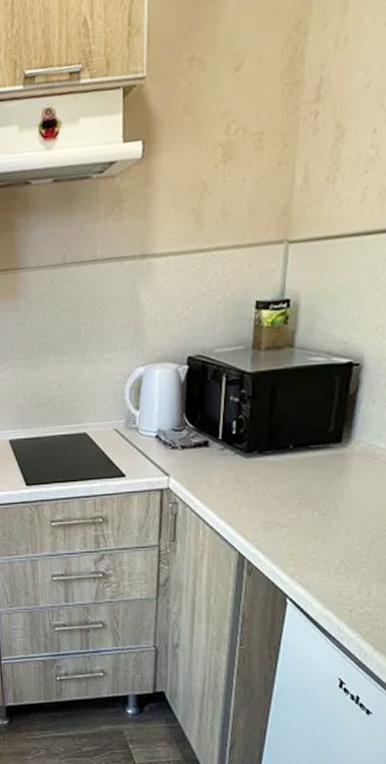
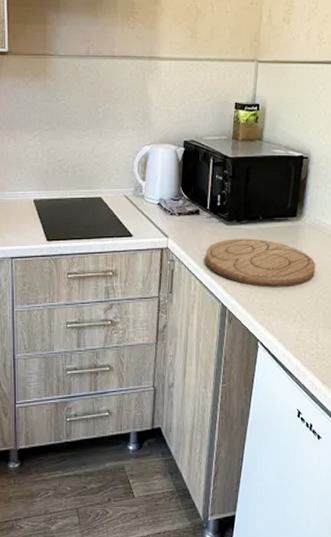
cutting board: none [217,472,369,533] -> present [206,238,316,288]

